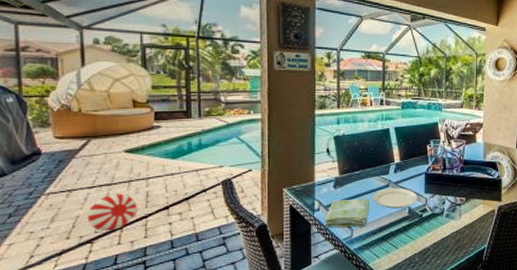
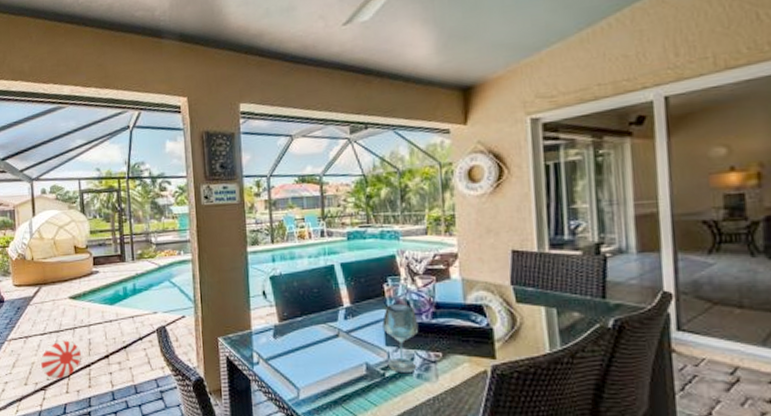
towel: present [324,198,369,228] -> none [265,351,317,387]
plate: present [373,188,418,209] -> none [320,338,377,365]
wine glass: none [424,160,450,214] -> present [382,303,419,374]

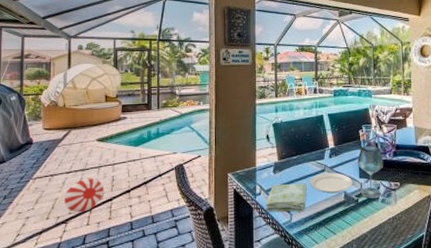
towel: none [265,351,317,387] -> present [265,183,307,212]
plate: none [320,338,377,365] -> present [310,172,353,194]

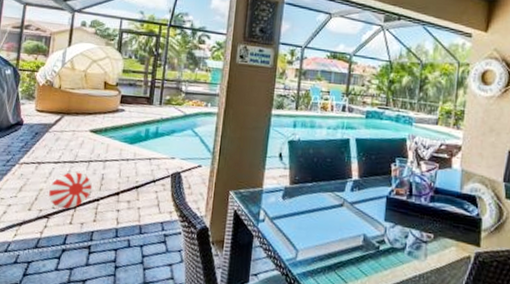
towel: present [265,183,307,212] -> none [268,213,320,250]
plate: present [310,172,353,194] -> none [324,208,376,235]
wine glass: present [358,145,384,199] -> none [383,183,417,250]

